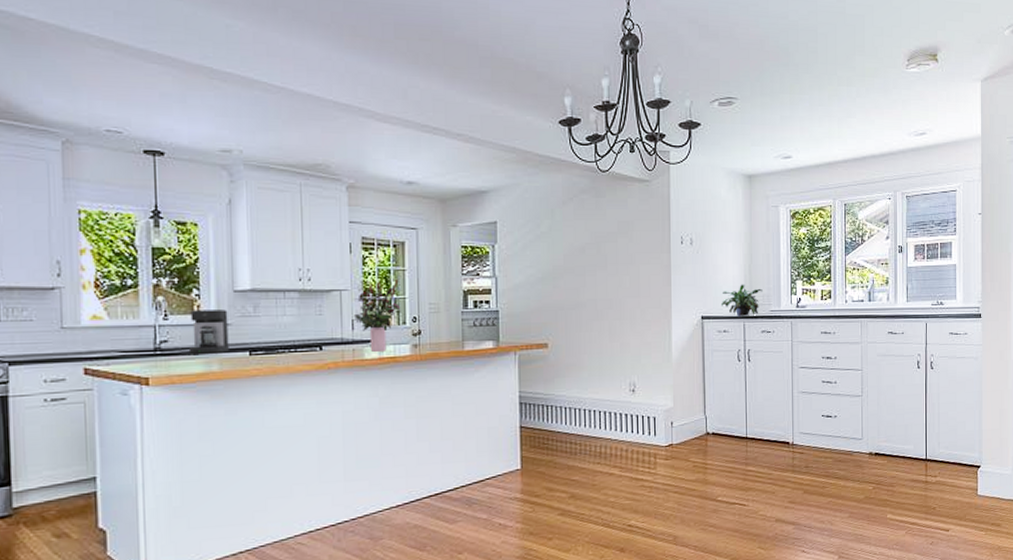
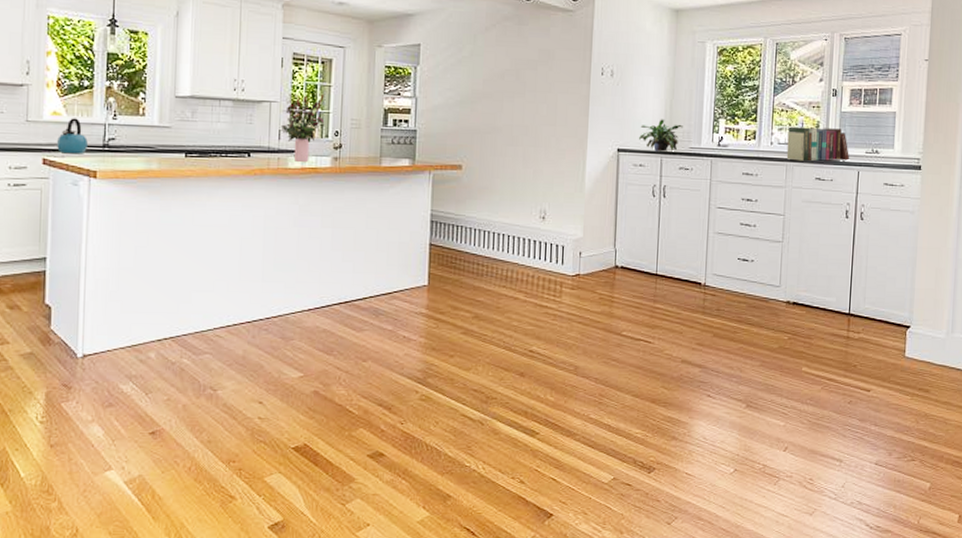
kettle: none [98,321,136,361] -> present [56,118,88,154]
coffee maker: present [188,310,229,356] -> none [132,112,169,155]
books: none [860,283,918,317] -> present [786,126,850,162]

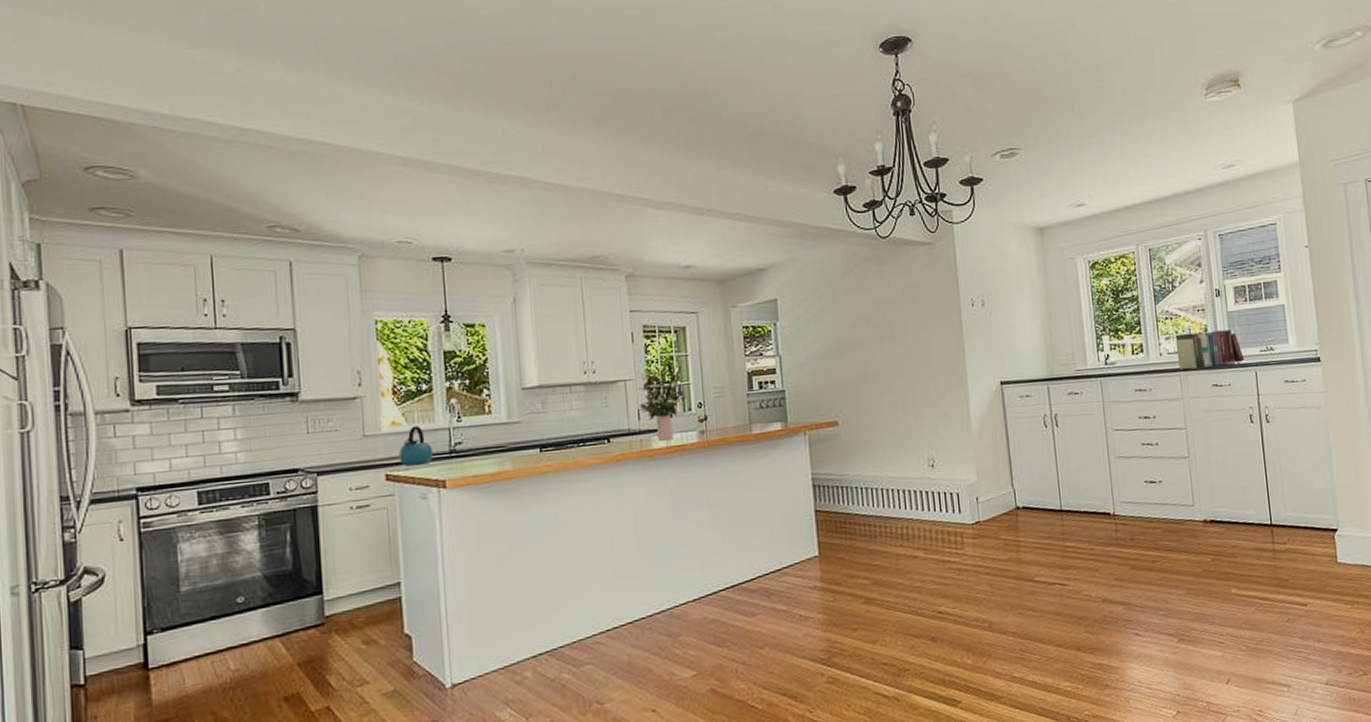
potted plant: present [638,119,683,152] -> none [1020,344,1066,379]

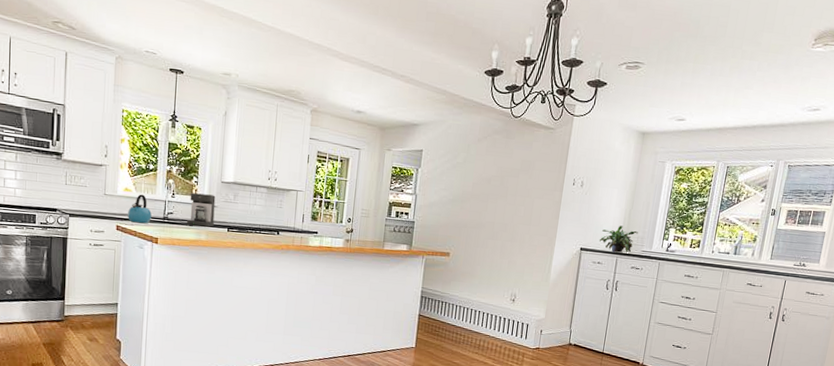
coffee maker: none [481,408,520,456] -> present [186,193,216,228]
bouquet: present [639,364,686,442] -> none [304,185,341,243]
potted plant: none [1020,344,1066,379] -> present [599,225,638,253]
books: present [1175,329,1245,370] -> none [724,238,780,271]

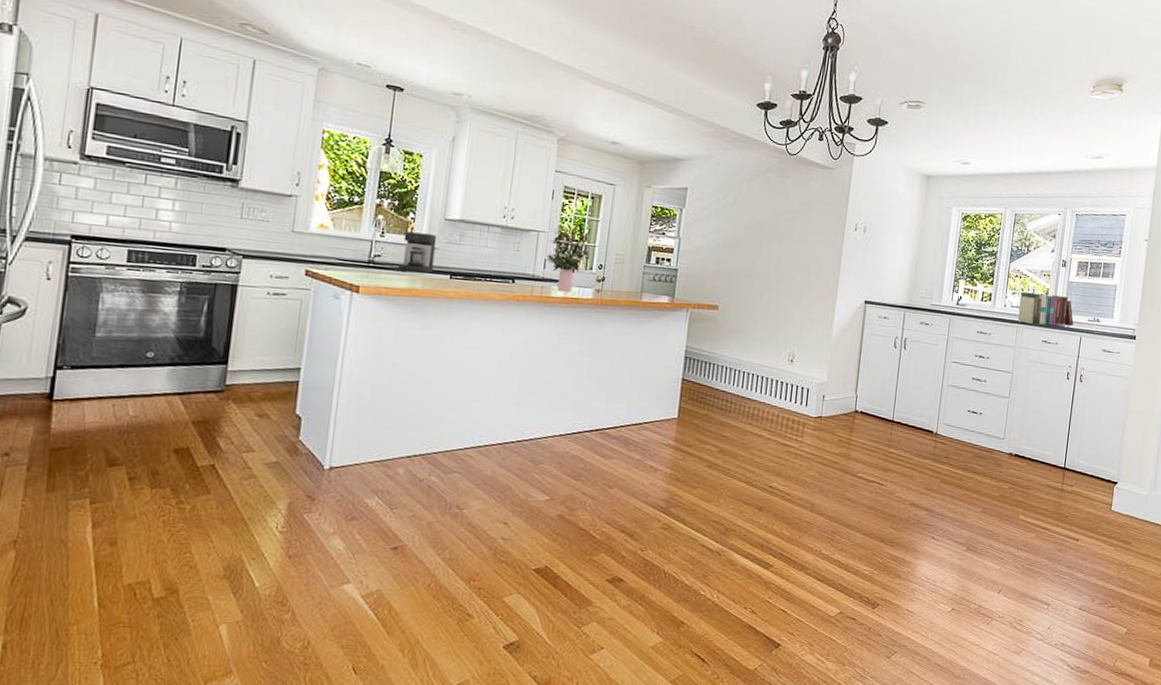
kettle: present [127,194,152,224] -> none [320,232,353,269]
bouquet: none [304,185,341,243] -> present [546,225,592,293]
potted plant: present [599,225,638,253] -> none [884,276,926,307]
books: none [724,238,780,271] -> present [1017,291,1074,327]

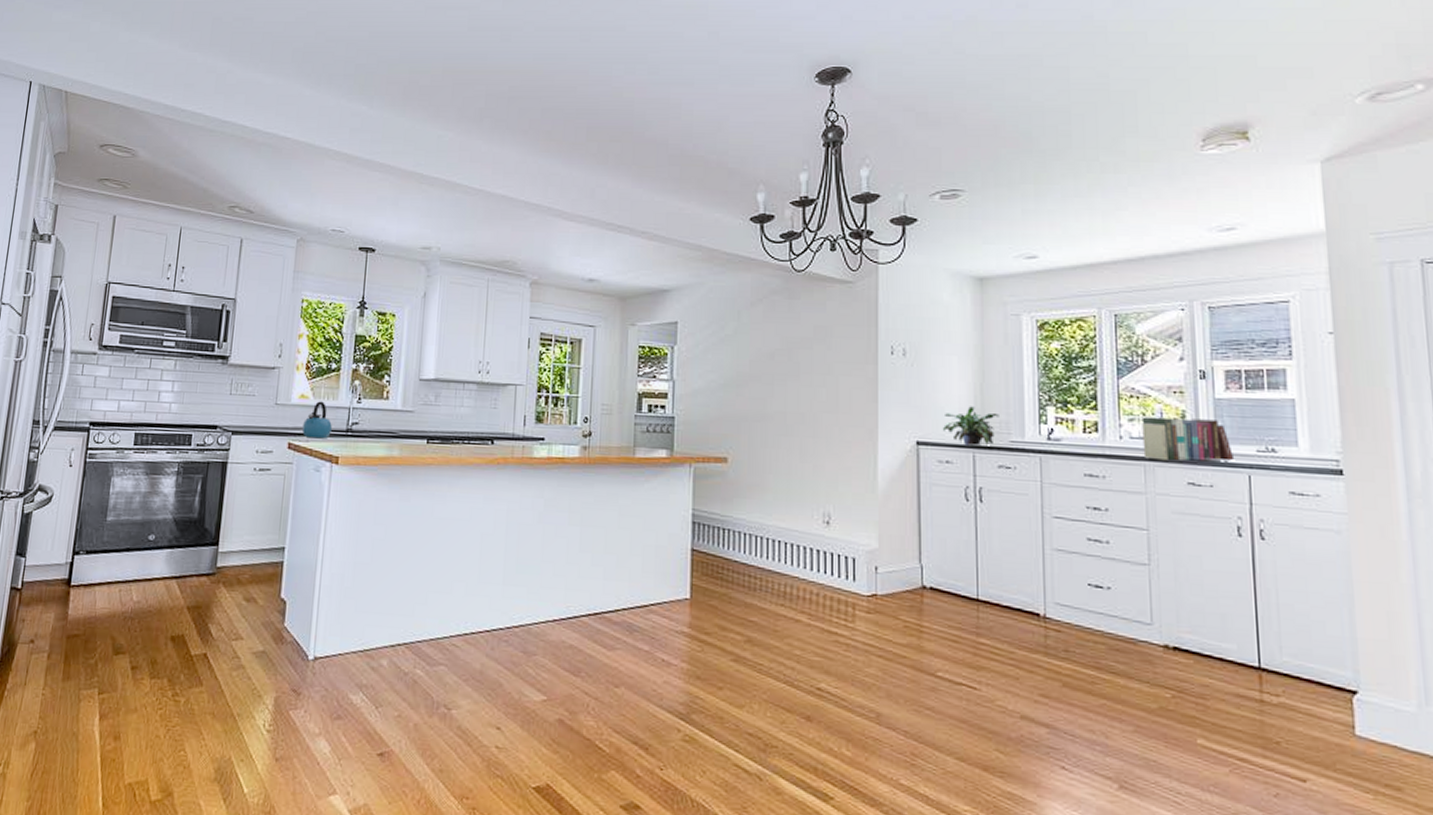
kettle: none [320,232,353,269] -> present [301,401,332,439]
coffee maker: present [397,231,437,274] -> none [374,395,412,440]
bouquet: present [546,225,592,293] -> none [526,376,573,452]
potted plant: none [884,276,926,307] -> present [942,406,999,446]

